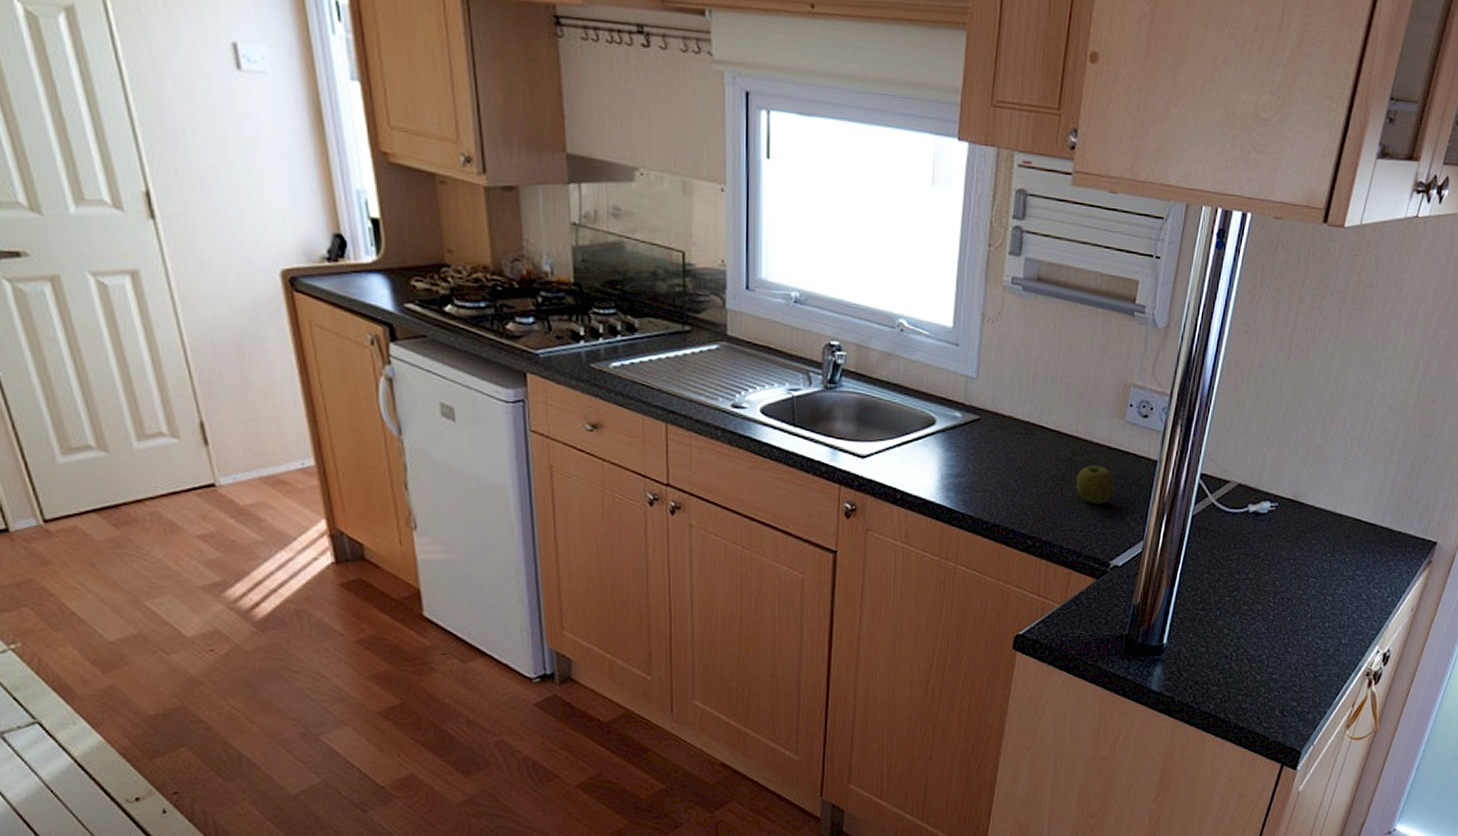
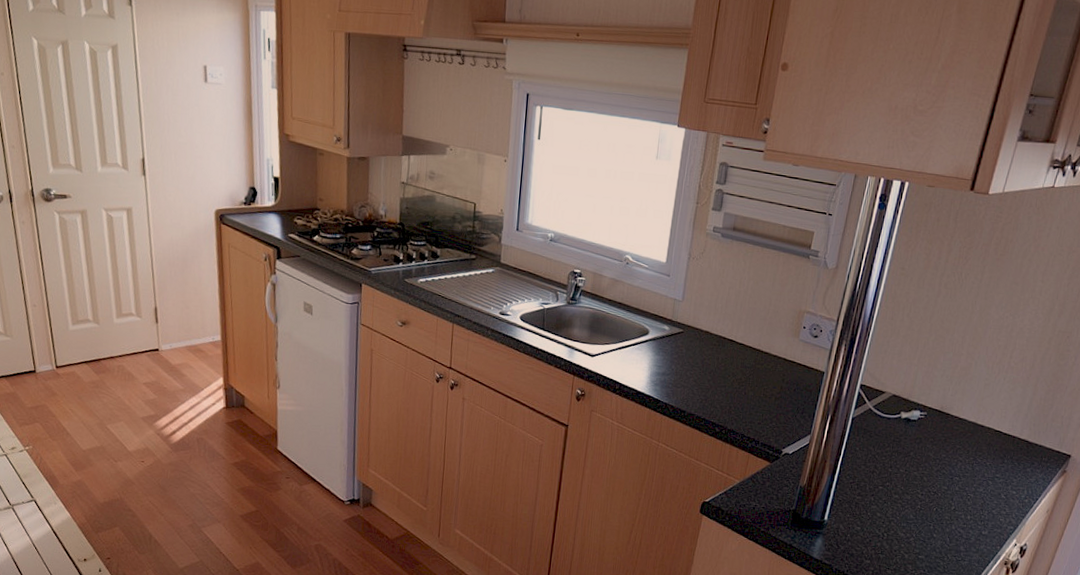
apple: present [1075,466,1115,505] -> none [756,372,789,404]

